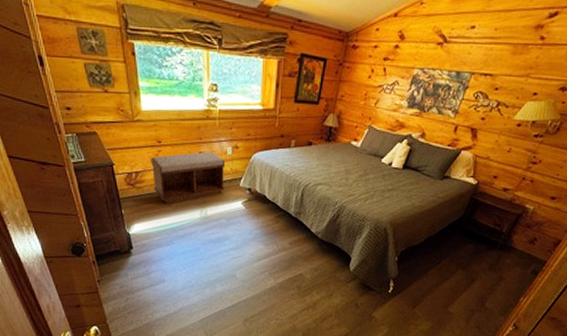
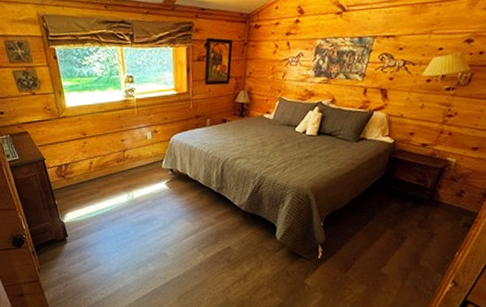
bench: present [151,152,226,203] -> none [78,138,148,190]

